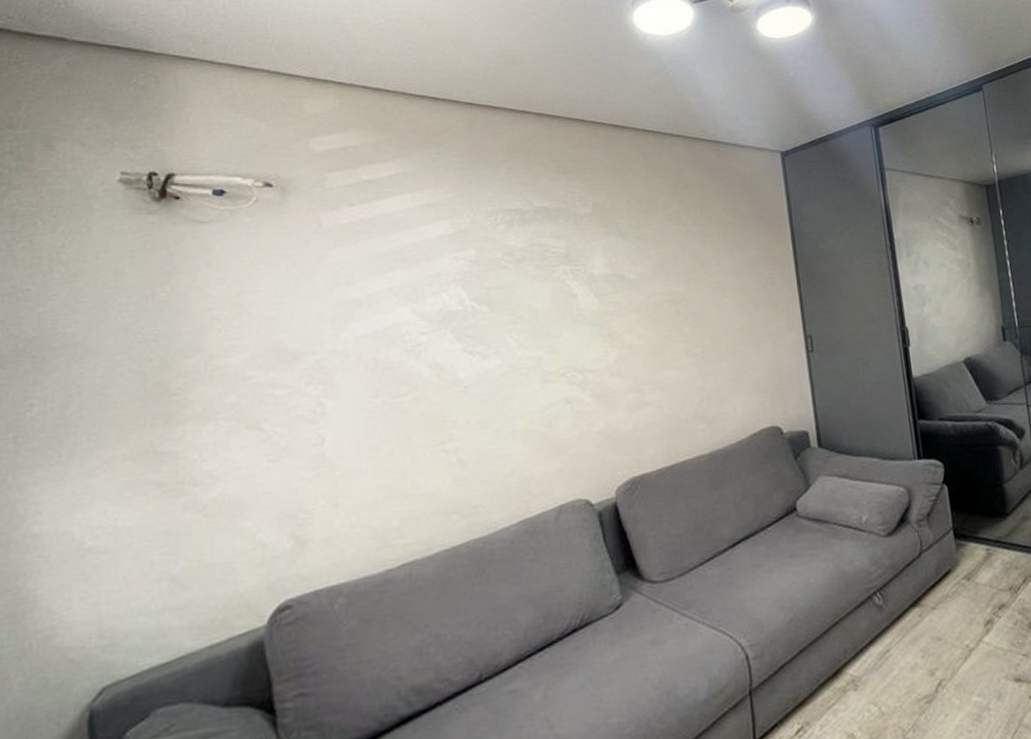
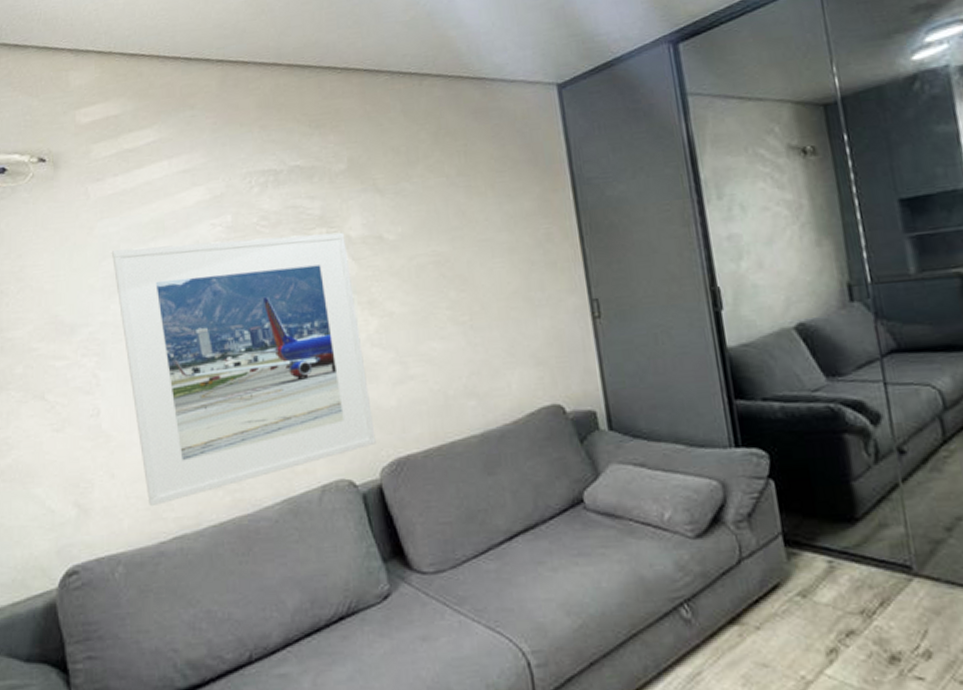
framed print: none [345,270,612,535] -> present [112,232,376,507]

